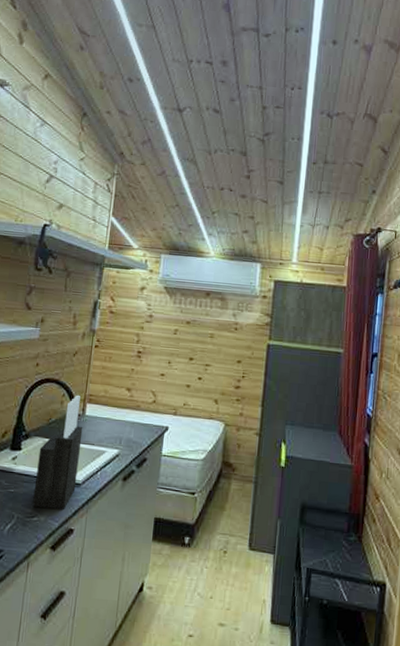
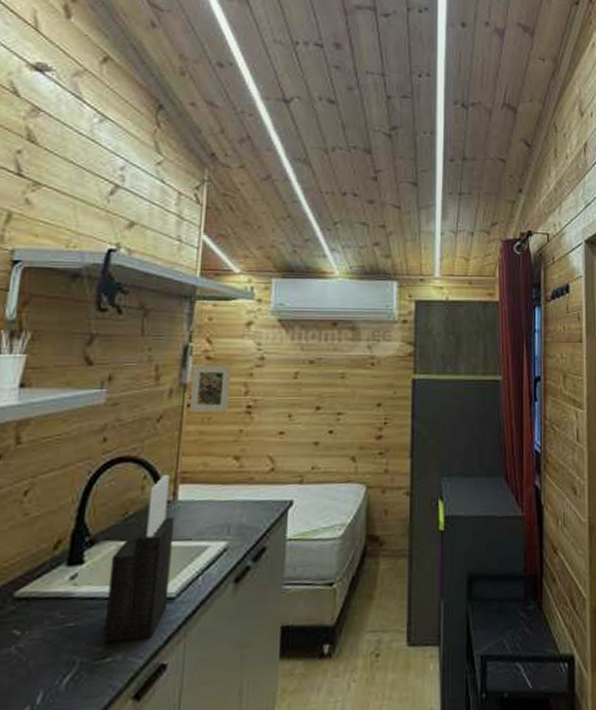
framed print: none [97,316,128,355] -> present [190,364,231,413]

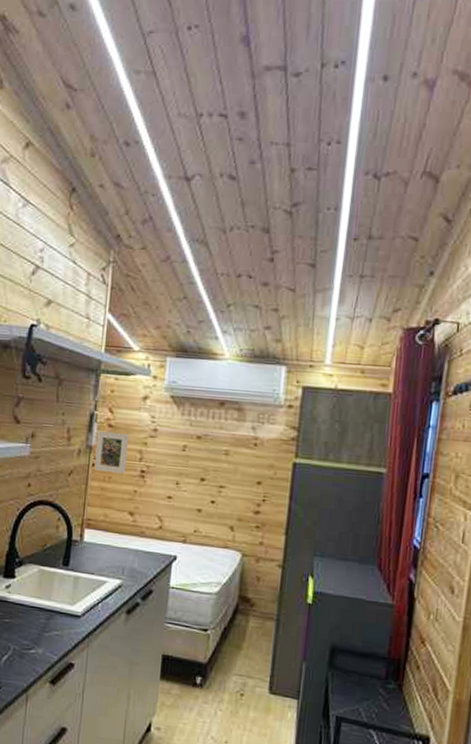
knife block: present [103,475,175,643] -> none [29,520,81,642]

